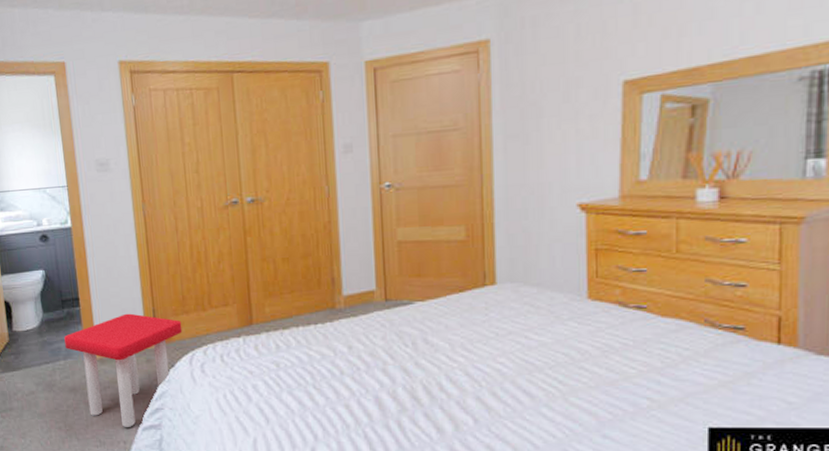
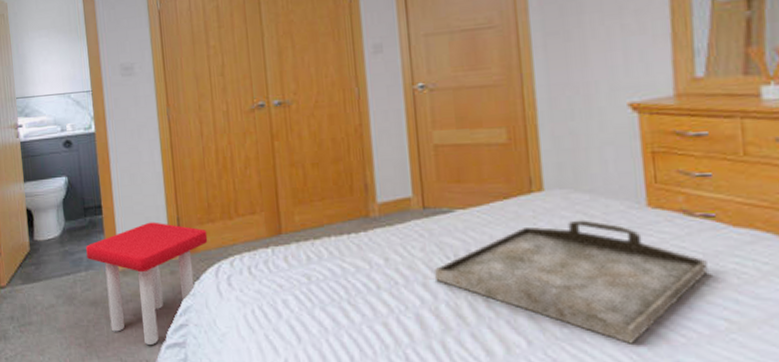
serving tray: none [394,311,636,421] -> present [435,220,708,344]

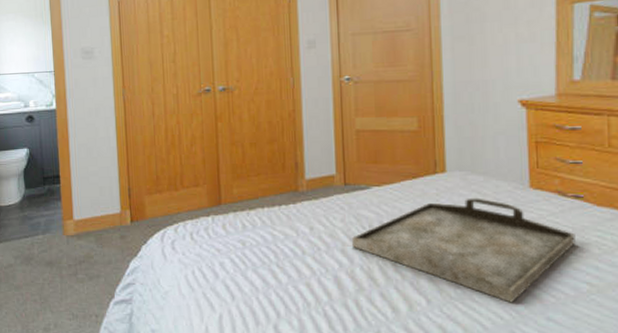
stool: present [86,222,208,345] -> none [44,191,156,301]

